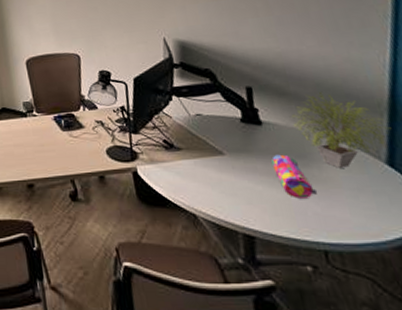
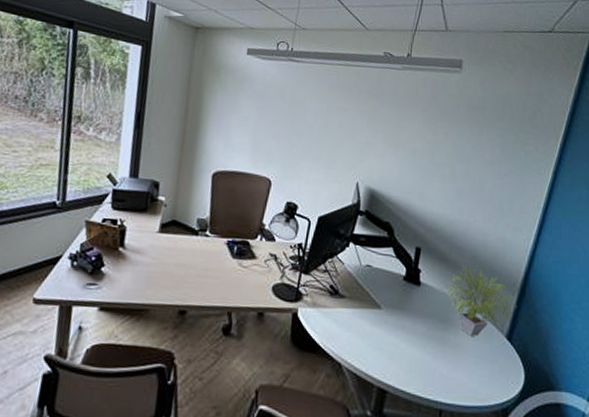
pencil case: present [270,154,317,199] -> none [418,316,448,360]

